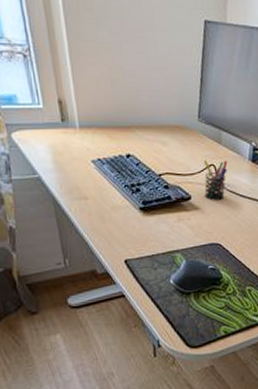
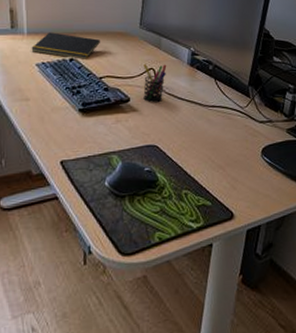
notepad: none [85,126,157,155] -> present [31,32,100,59]

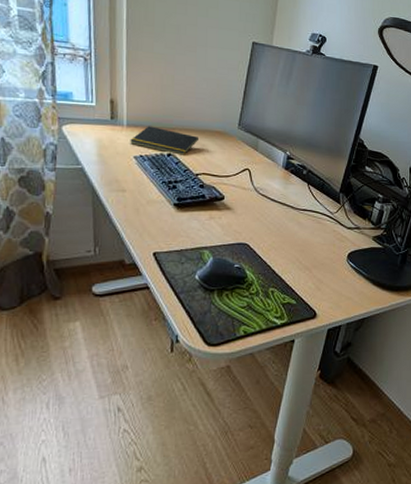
pen holder: present [143,63,167,103] -> none [237,163,262,203]

